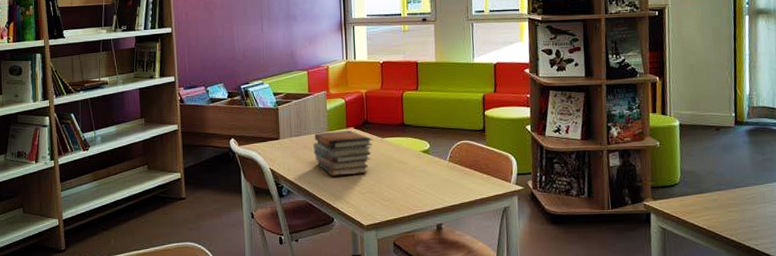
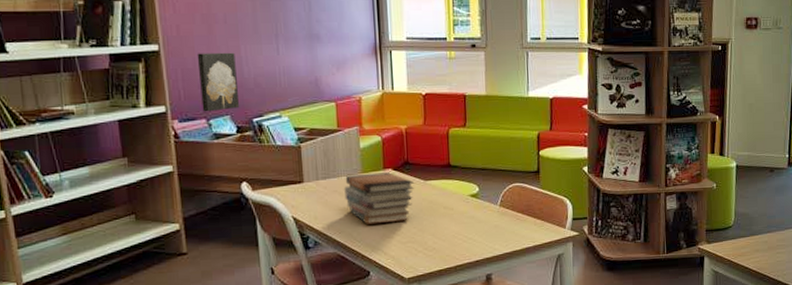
wall art: none [200,32,231,81] -> present [197,52,240,112]

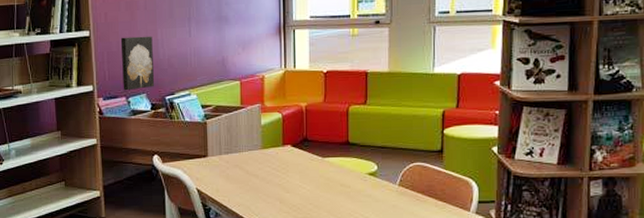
book stack: present [344,172,414,225] -> none [245,148,312,199]

